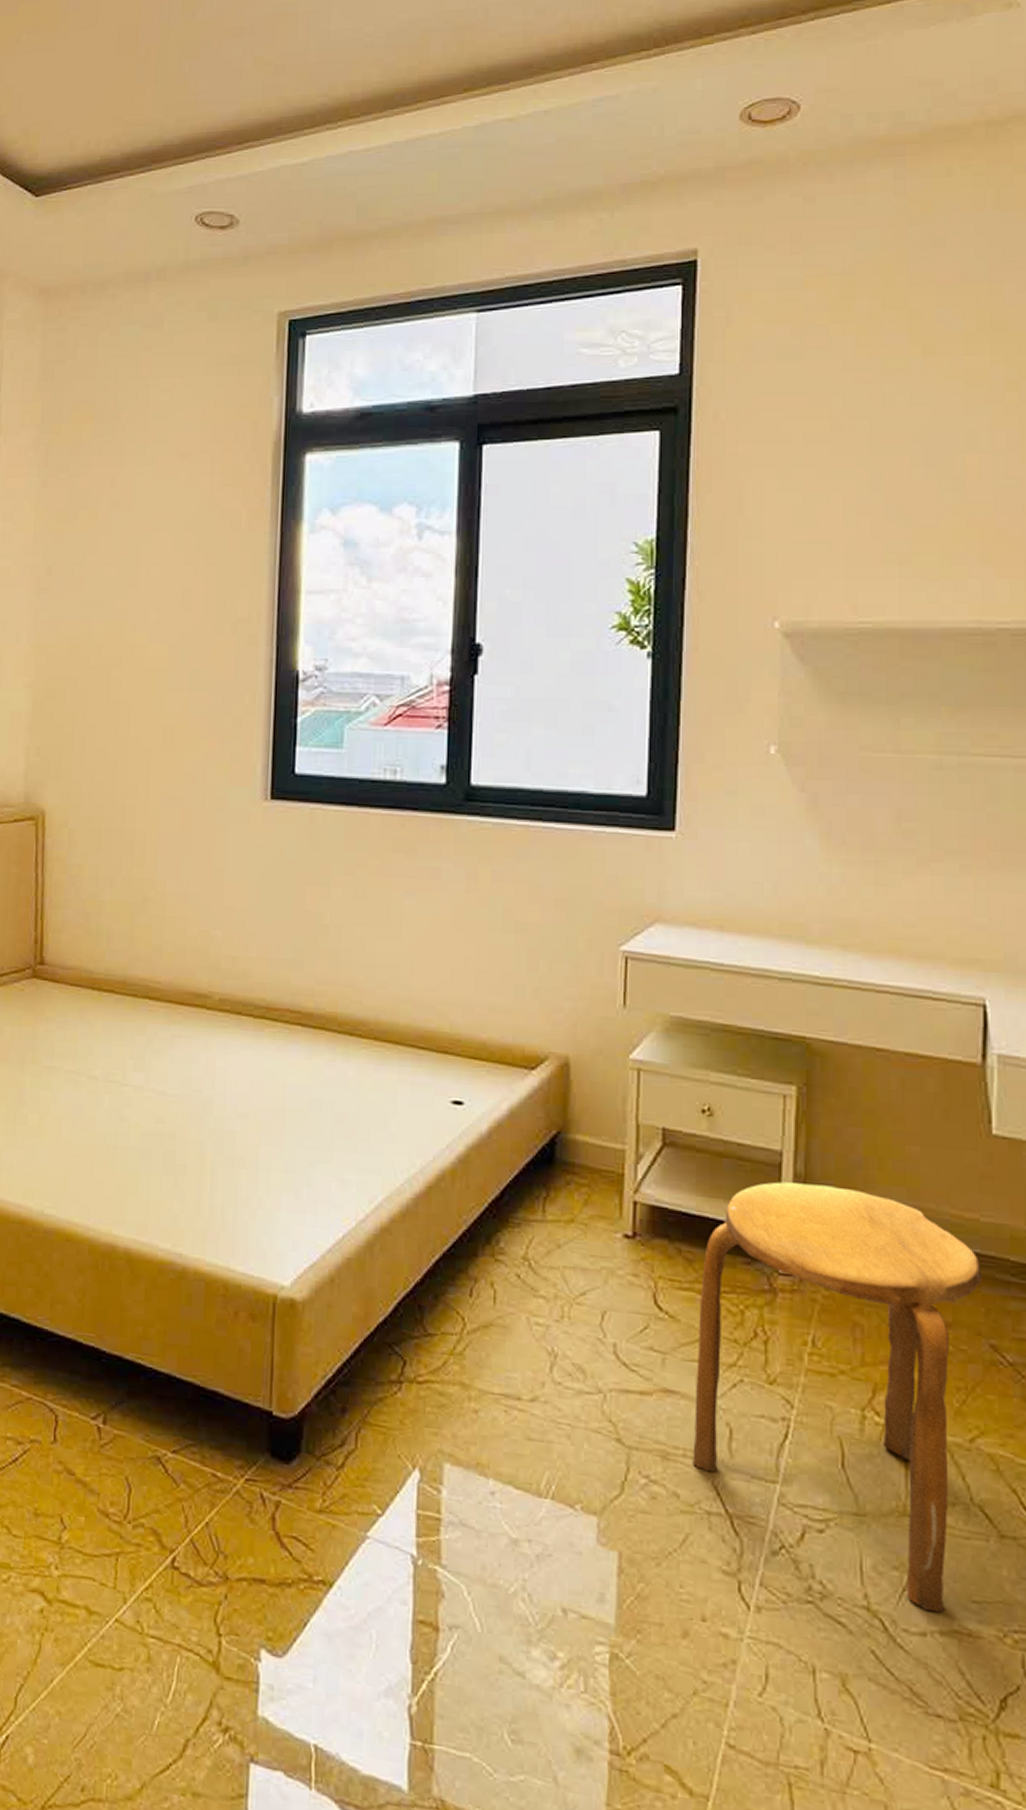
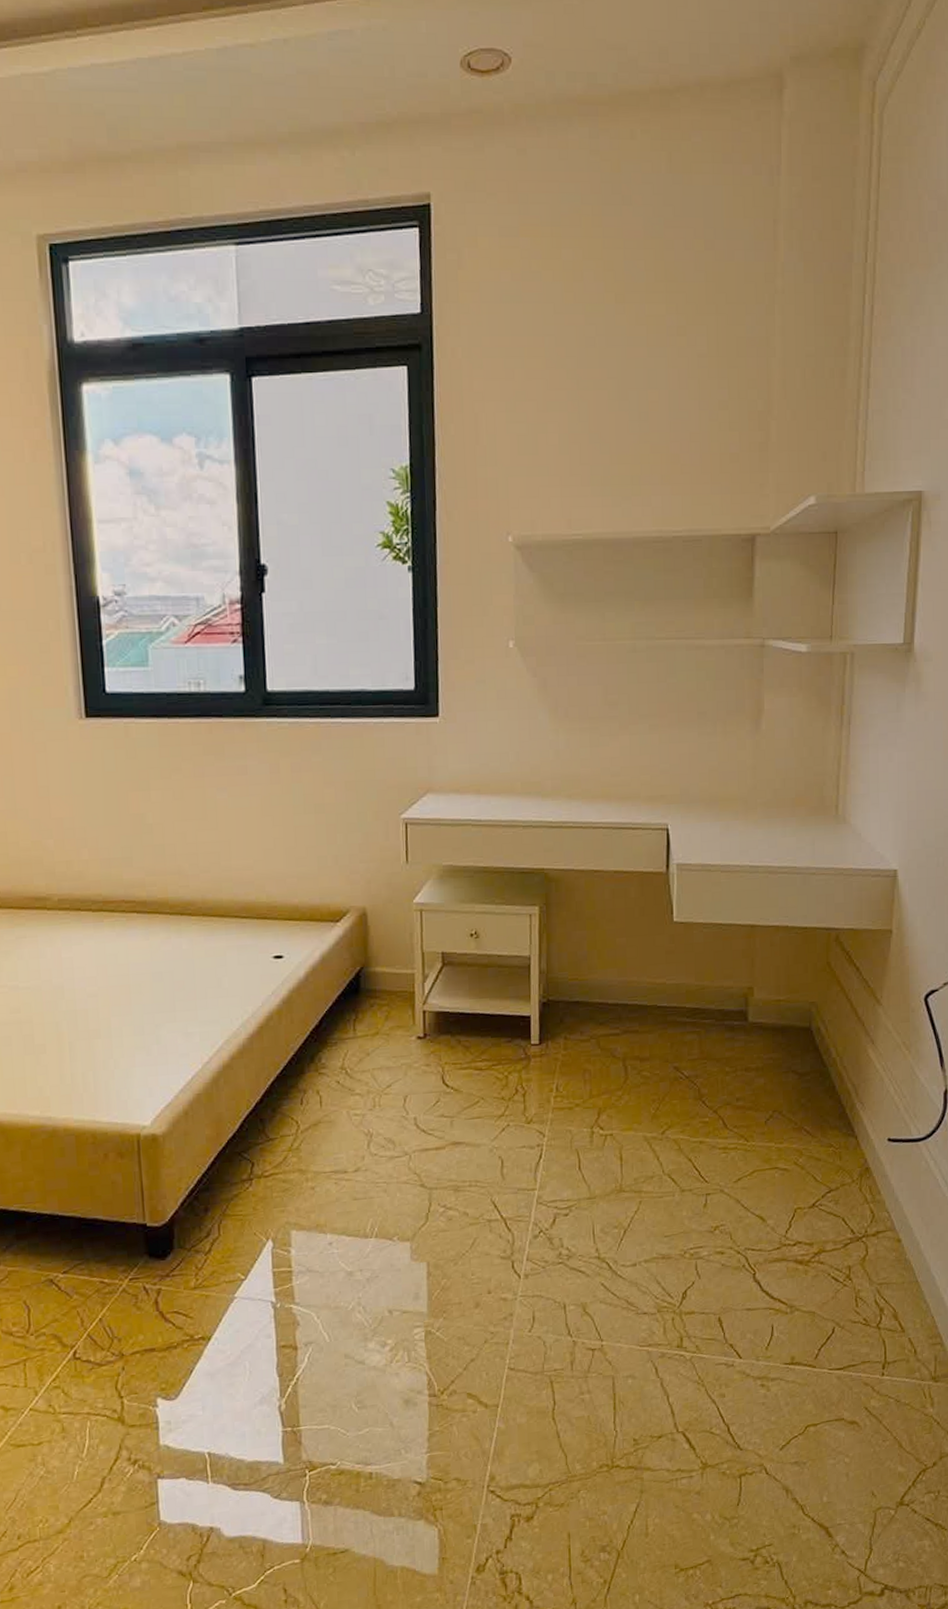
stool: present [692,1181,983,1613] -> none [475,976,669,1250]

